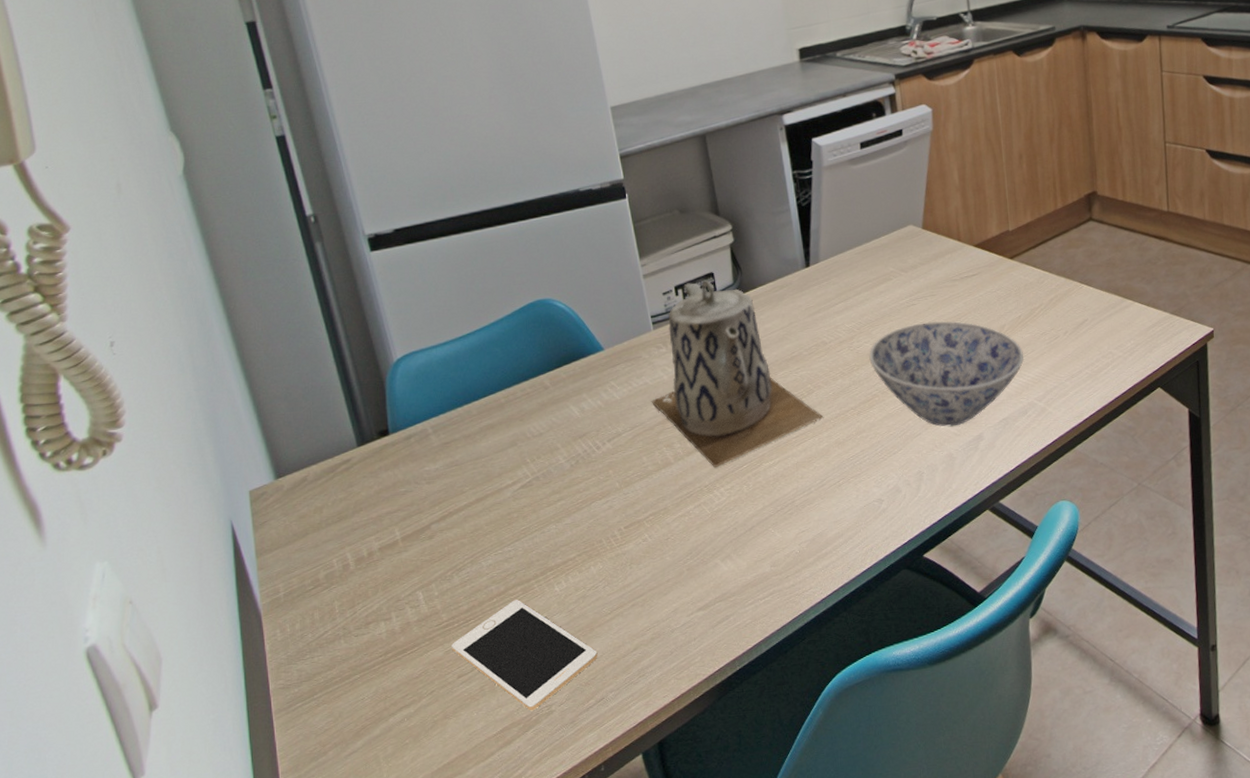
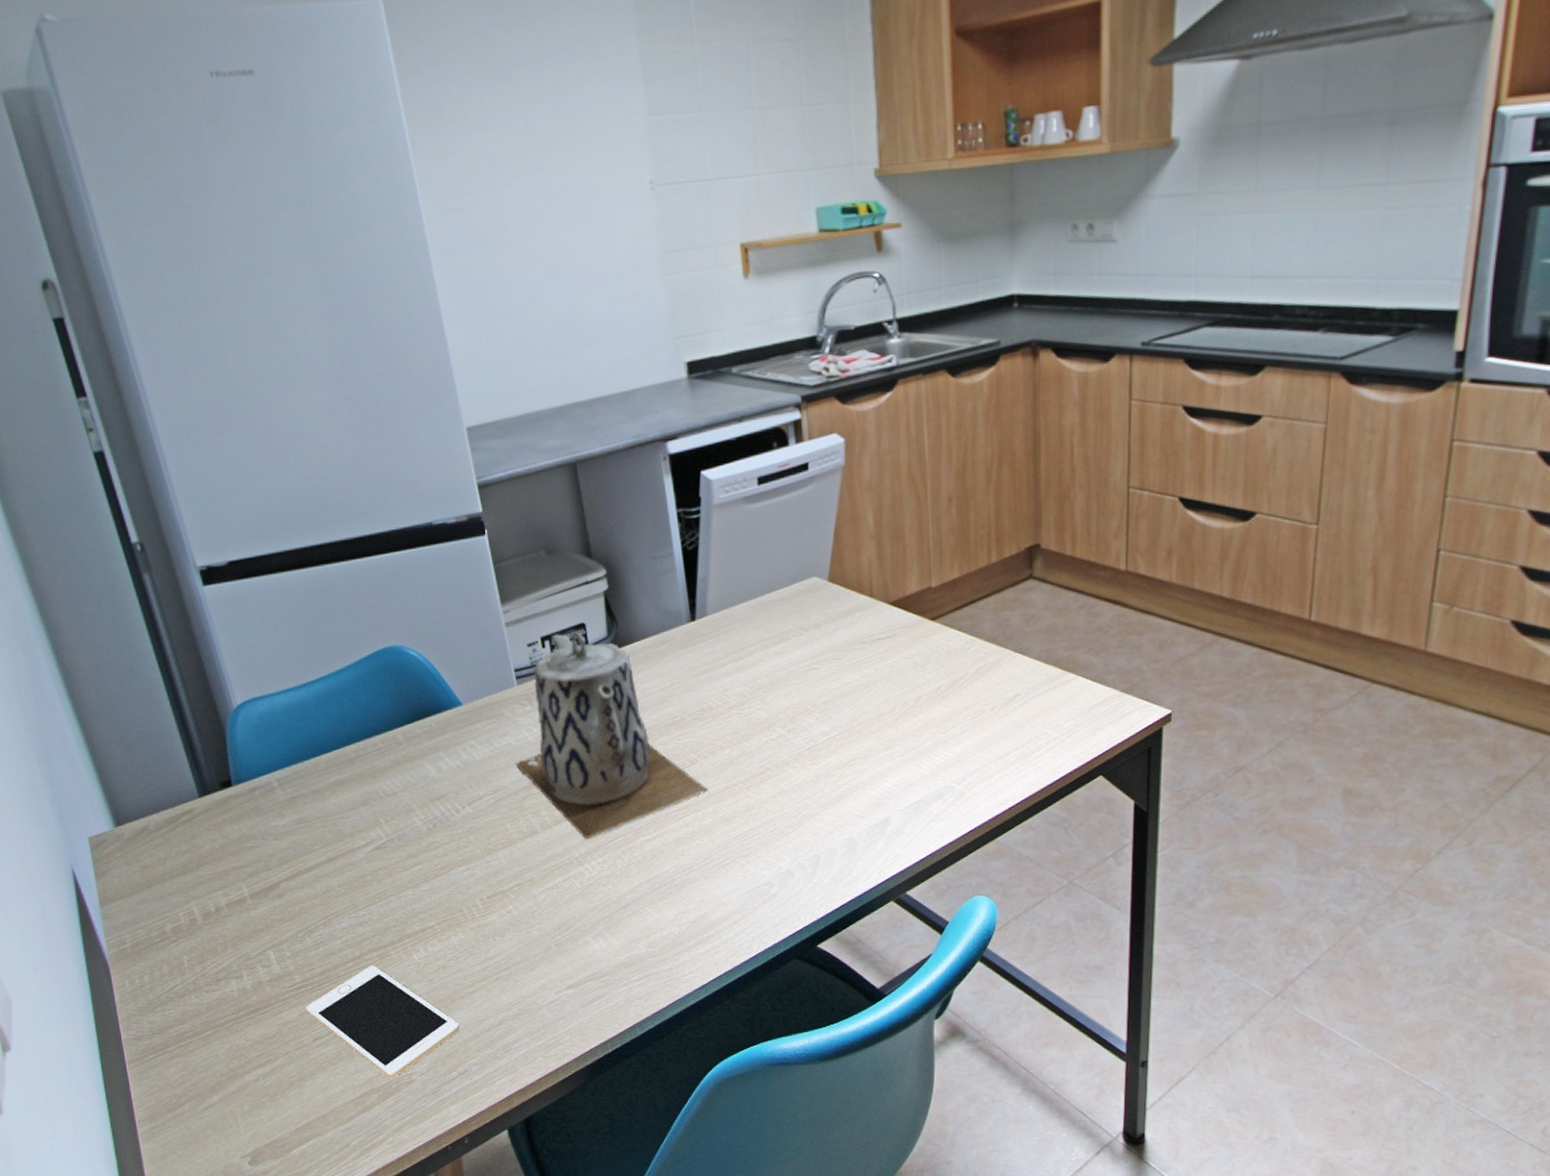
bowl: present [869,321,1025,427] -> none [762,688,943,808]

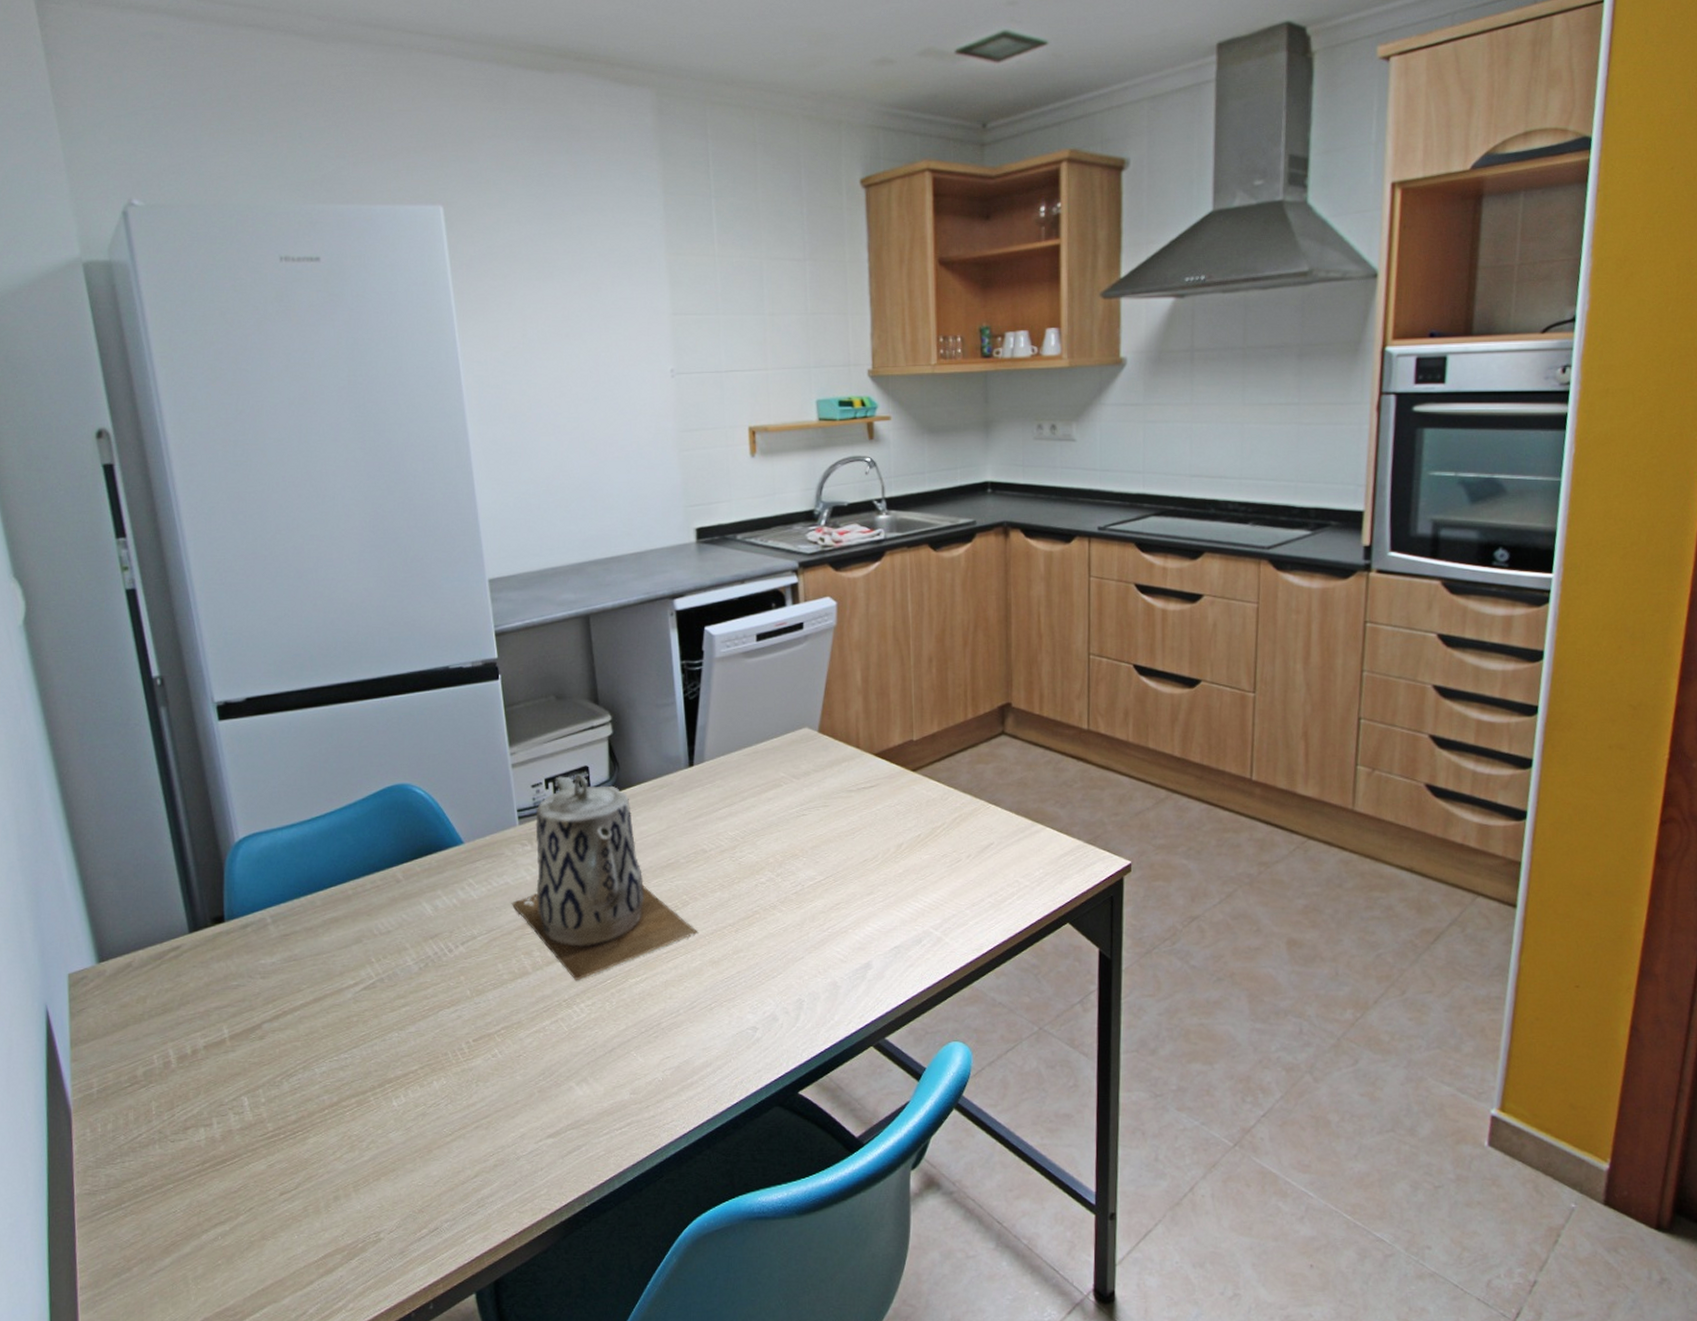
cell phone: present [306,966,460,1079] -> none [275,1113,434,1238]

